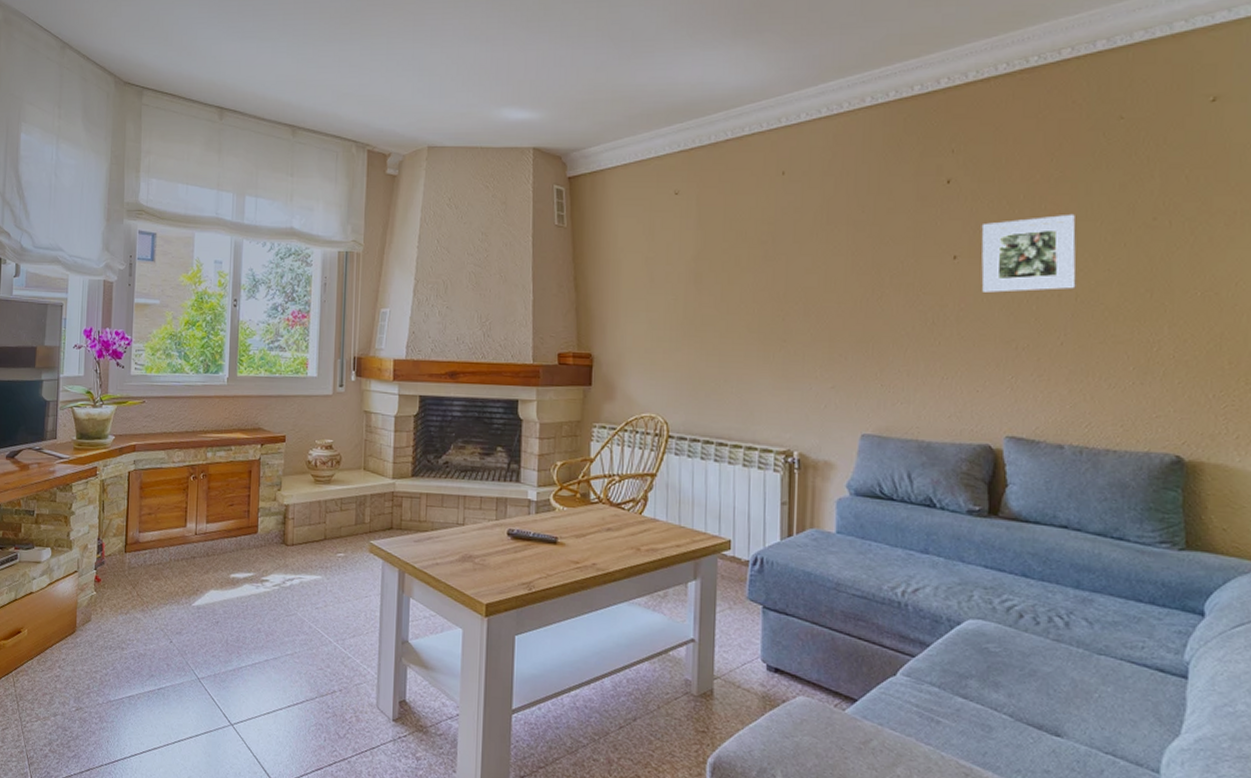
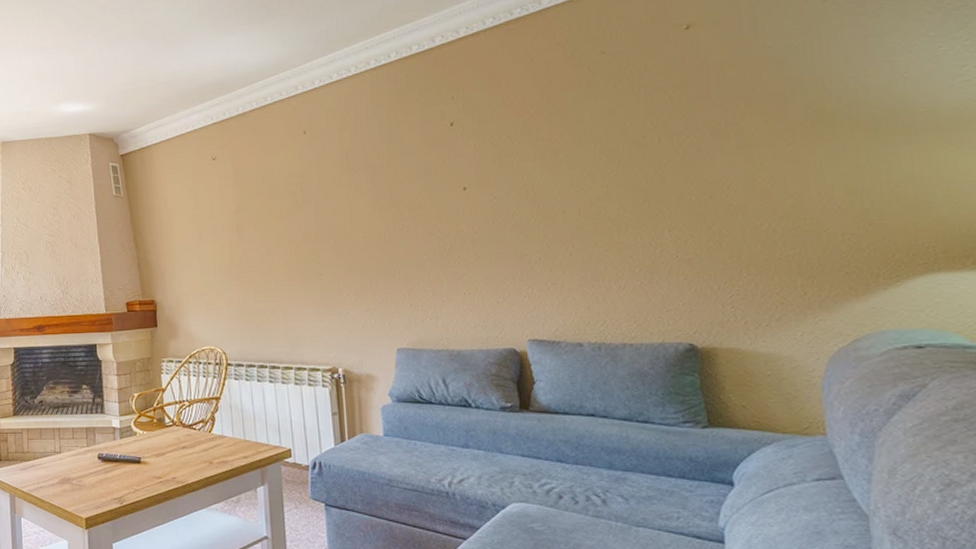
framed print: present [981,213,1077,293] -> none [485,140,578,216]

